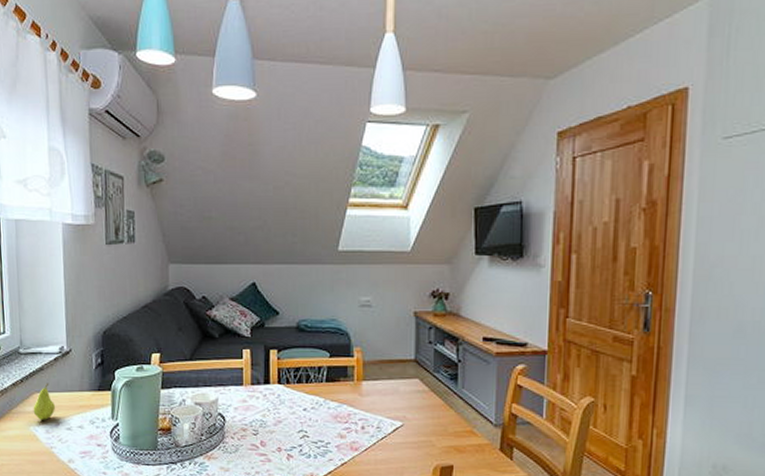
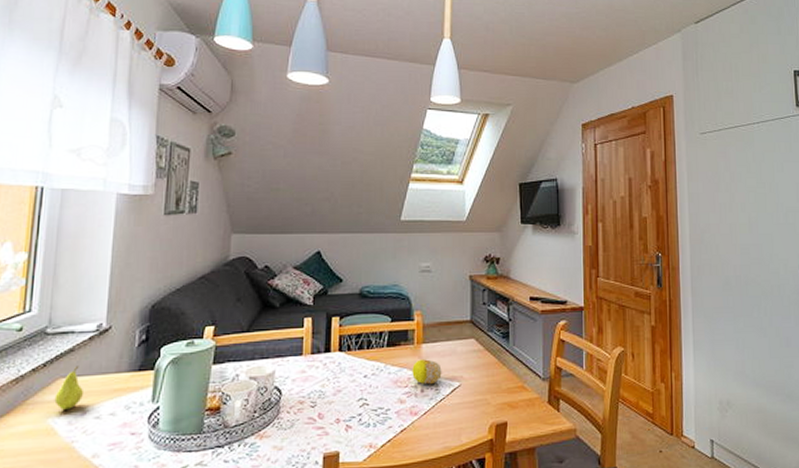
fruit: none [352,396,383,421] -> present [412,359,442,384]

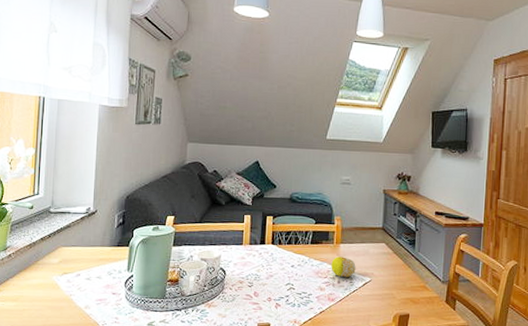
fruit: present [54,365,83,410] -> none [57,238,77,271]

